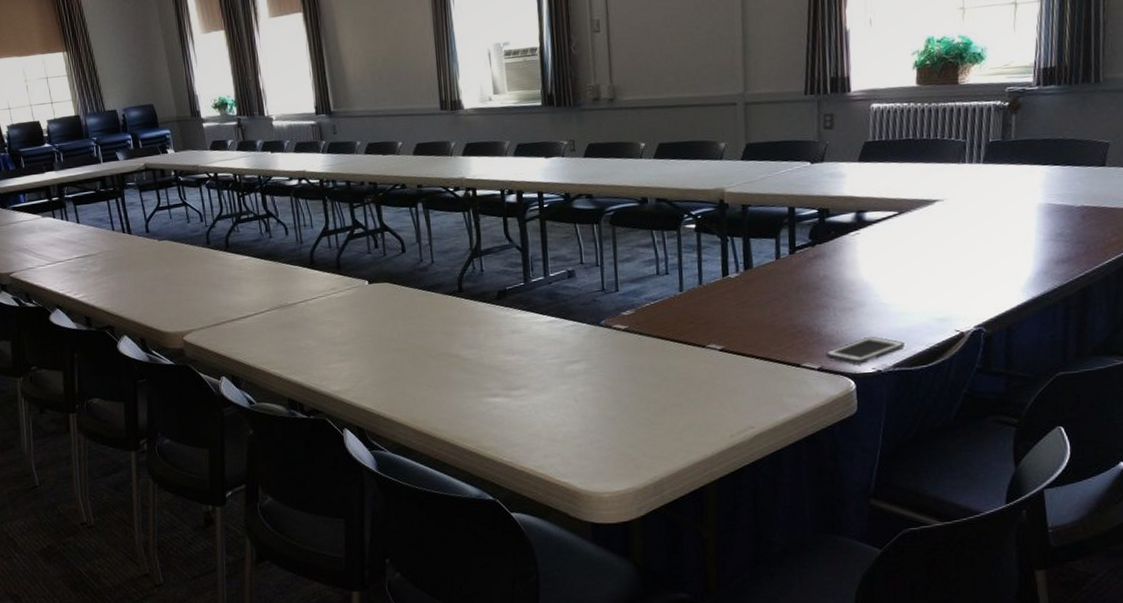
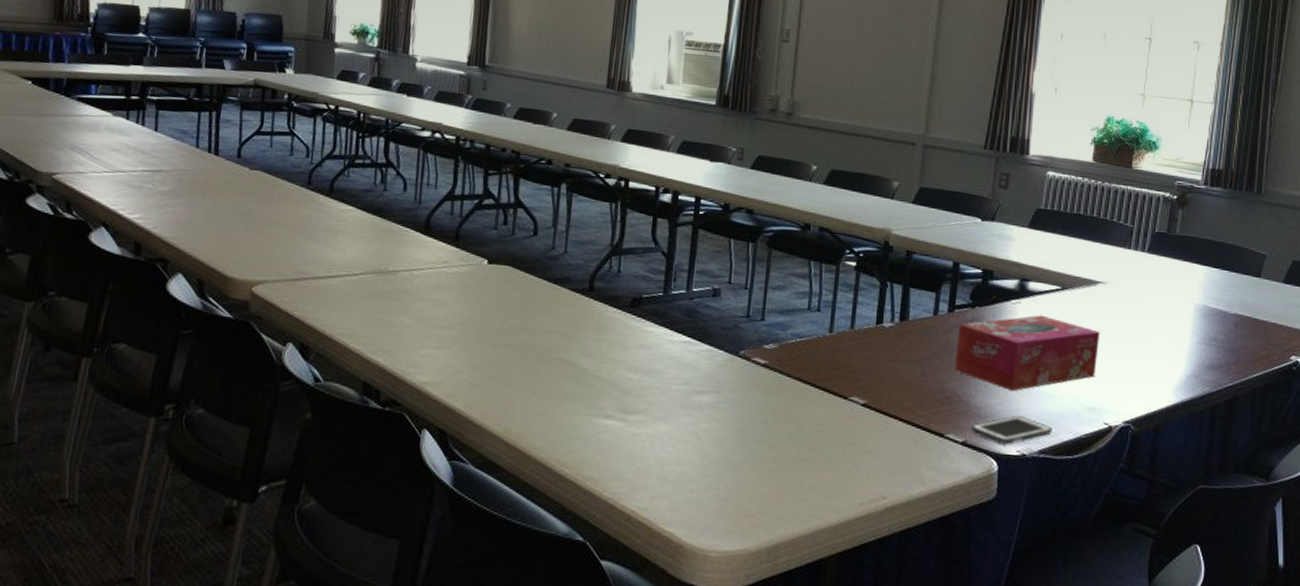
tissue box: none [801,241,943,316] -> present [953,315,1101,392]

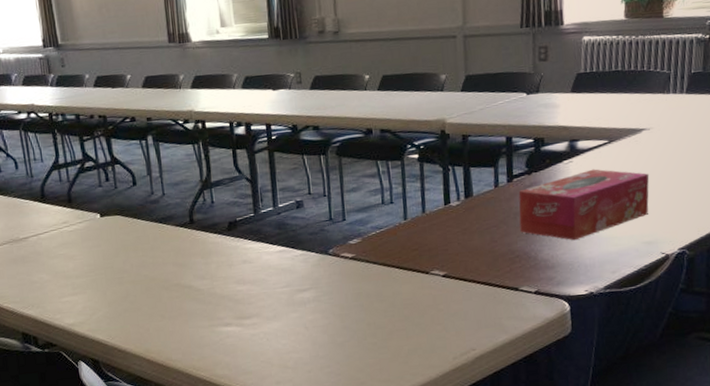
cell phone: present [971,415,1052,444] -> none [541,260,615,287]

